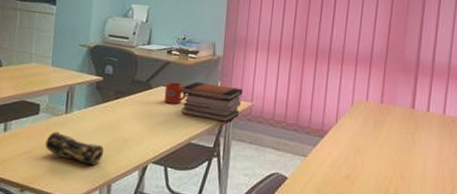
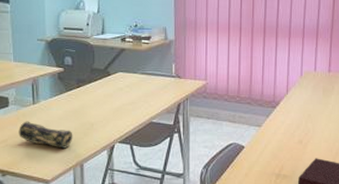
mug: present [164,82,187,104] -> none [123,68,144,88]
book stack: present [181,82,243,122] -> none [138,65,197,100]

